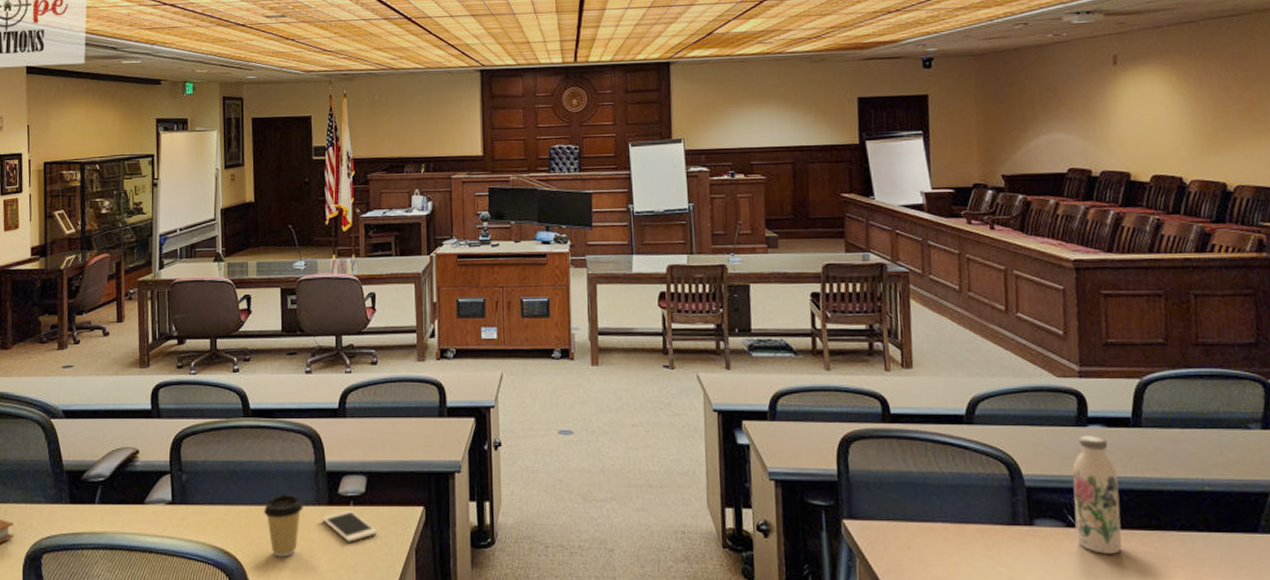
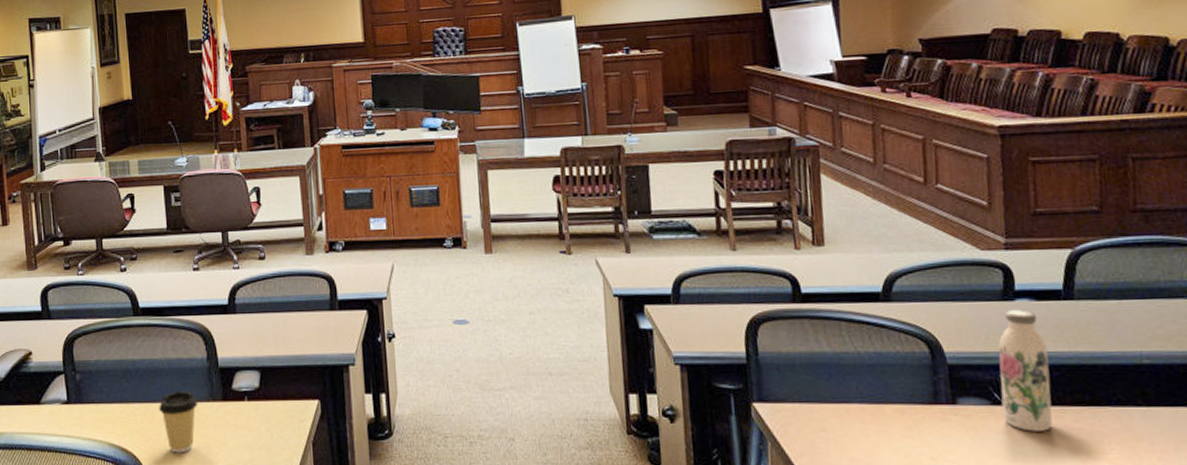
cell phone: present [322,511,377,542] -> none [217,406,273,437]

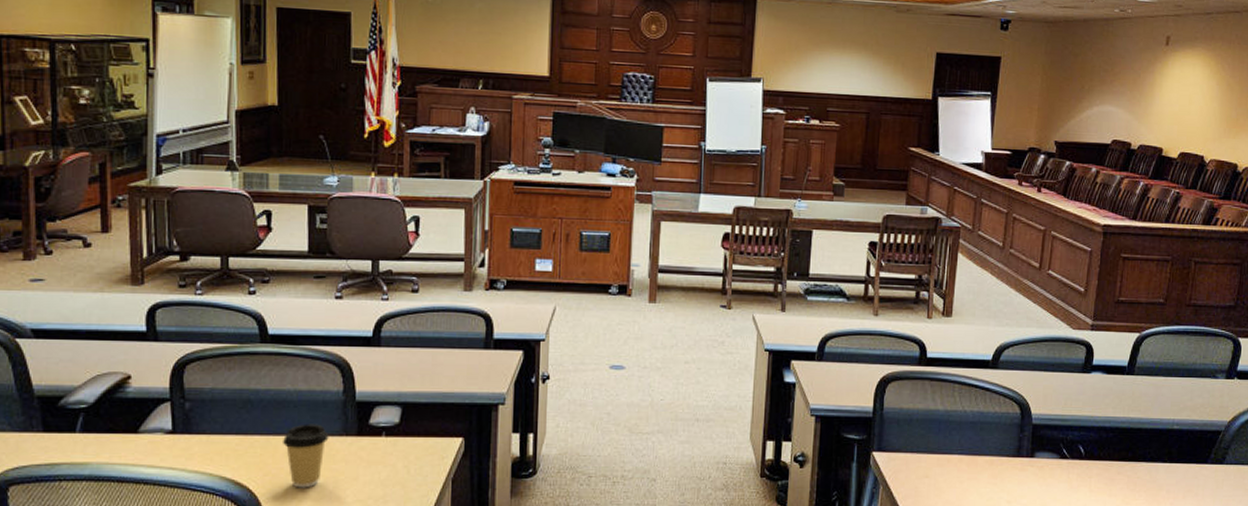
water bottle: present [998,310,1053,432] -> none [1067,381,1108,481]

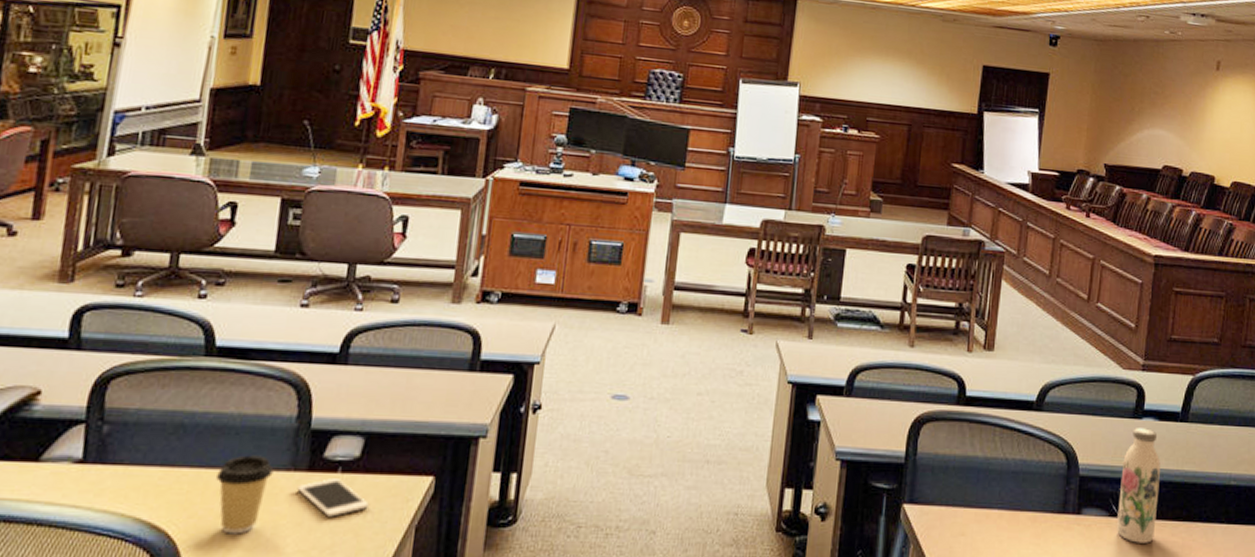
cell phone: none [350,441,411,473] -> present [297,478,369,517]
water bottle: none [1067,381,1108,481] -> present [1117,428,1160,543]

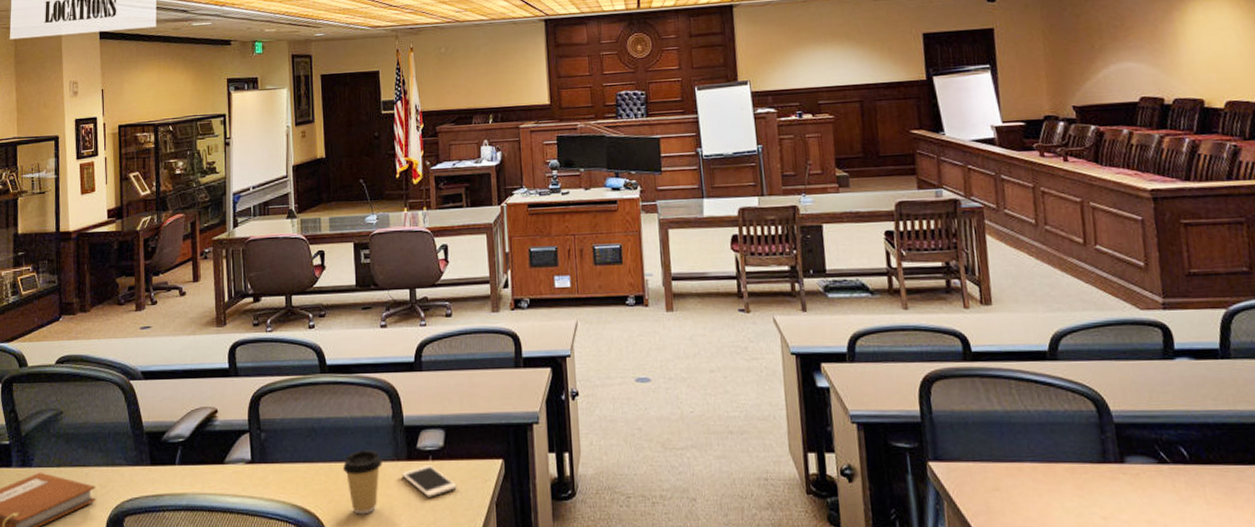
water bottle: present [1117,428,1160,543] -> none [1161,369,1218,491]

